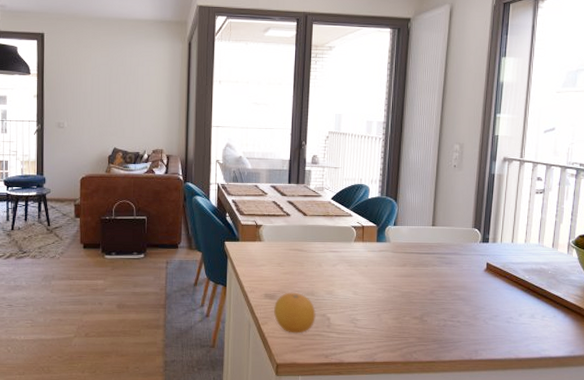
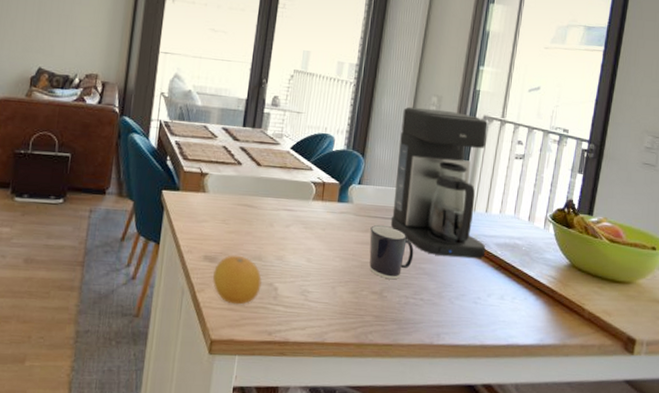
mug: none [407,260,448,306] -> present [369,225,414,280]
coffee maker: none [425,155,514,283] -> present [390,106,488,258]

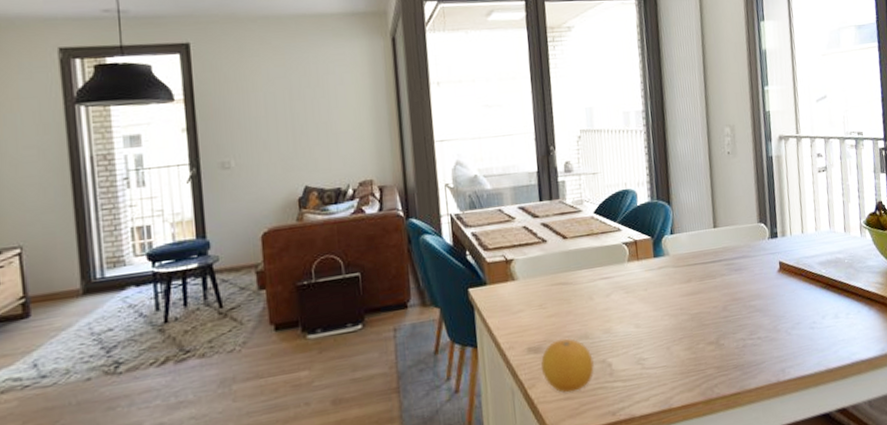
mug: present [369,225,414,280] -> none [692,270,742,326]
coffee maker: present [390,106,488,258] -> none [699,138,811,290]

